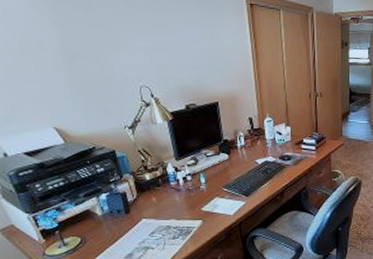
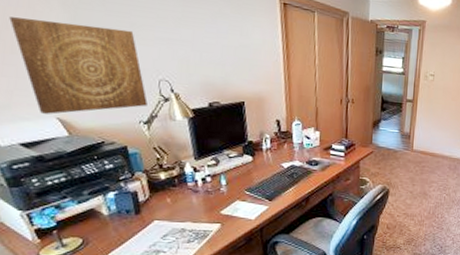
wall art: none [10,38,131,124] -> present [9,17,148,114]

